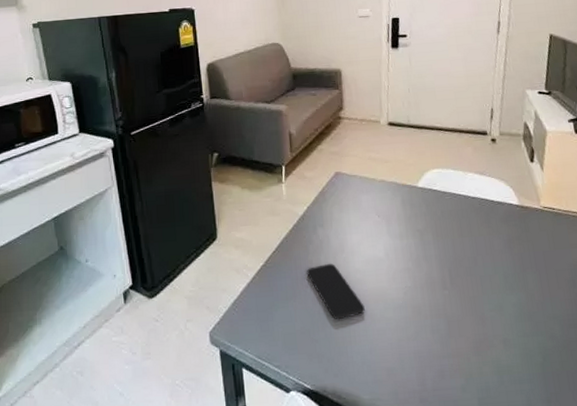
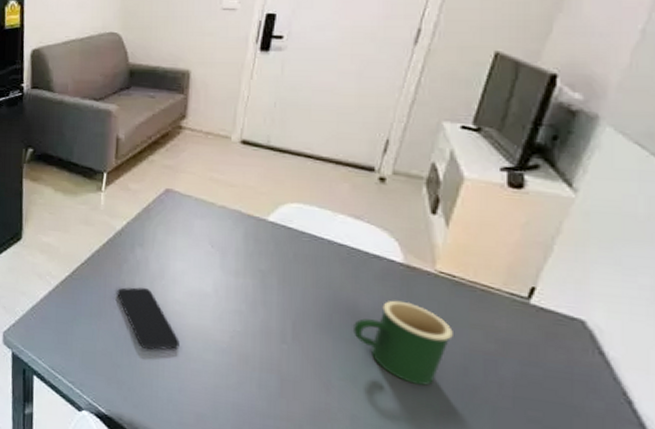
mug: none [493,235,561,302] -> present [354,300,453,386]

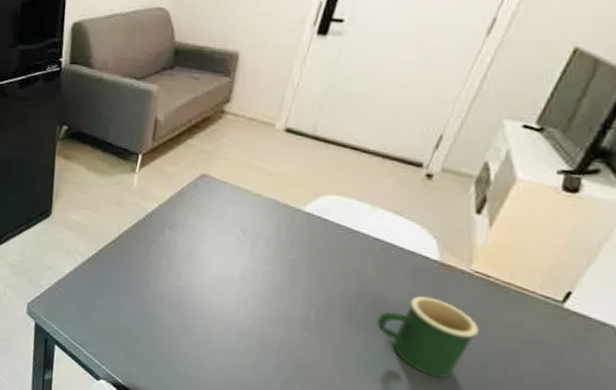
smartphone: present [117,287,180,350] -> none [143,268,201,330]

